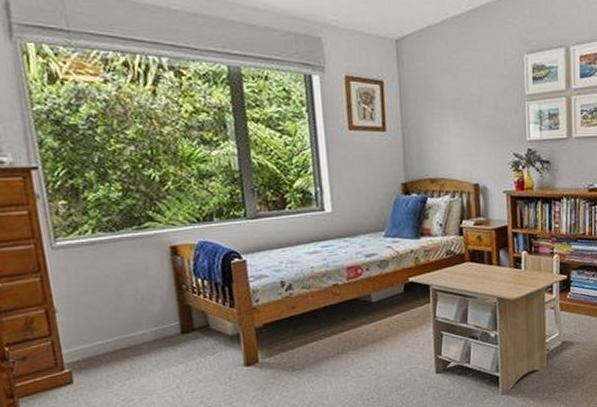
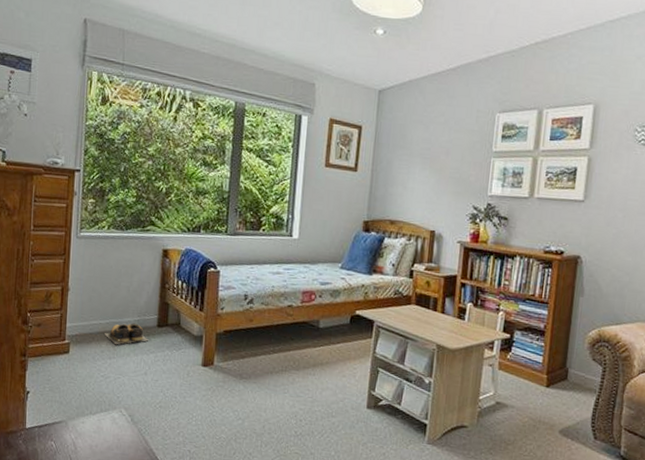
shoes: none [115,334,173,362] -> present [105,323,148,345]

